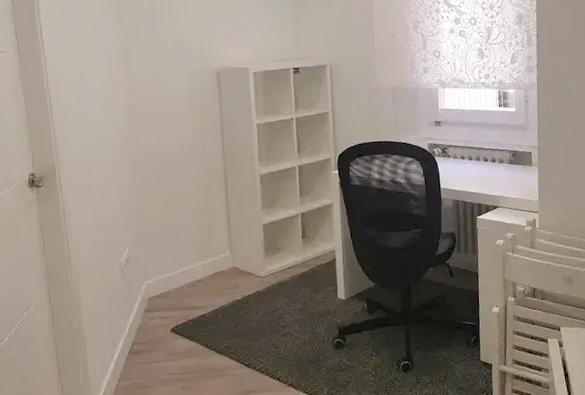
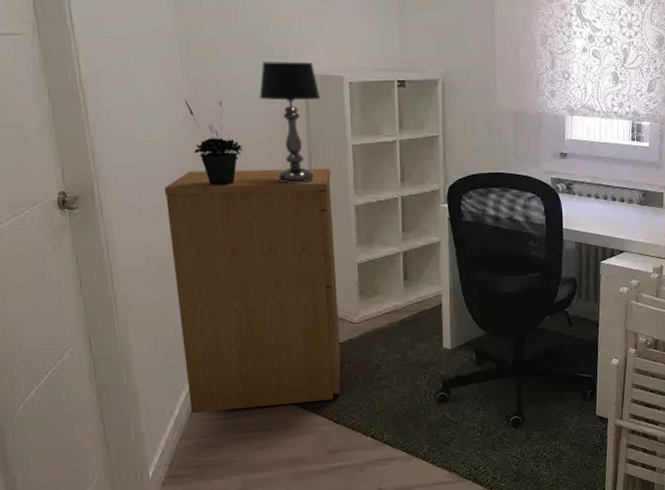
filing cabinet: none [108,144,251,358] -> present [164,168,341,414]
potted plant: none [124,93,170,164] -> present [184,99,243,186]
table lamp: none [182,58,231,158] -> present [259,62,321,183]

